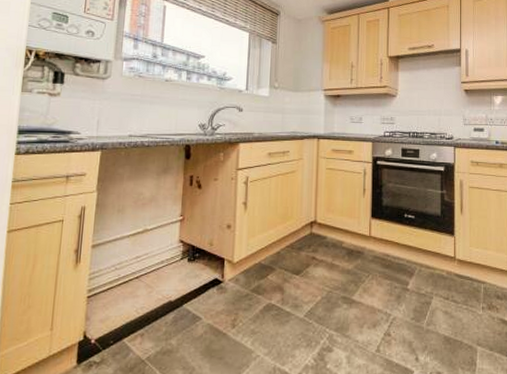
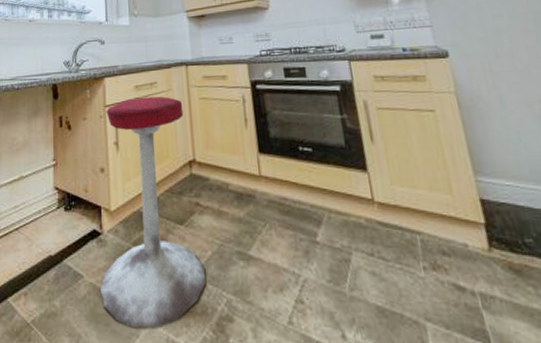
stool: none [217,164,314,360] -> present [100,96,207,329]

